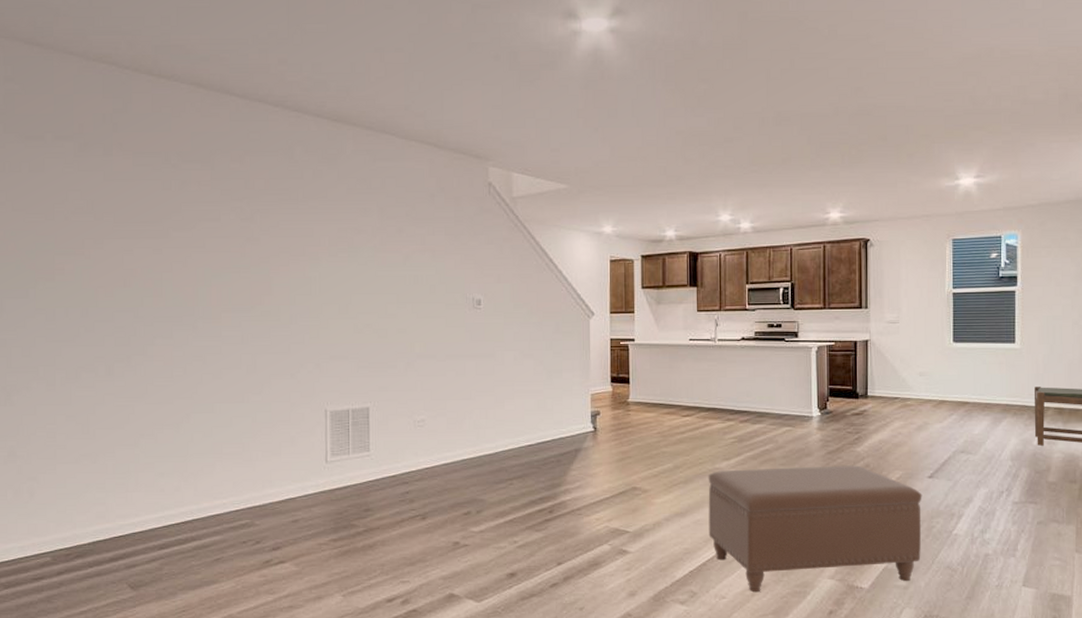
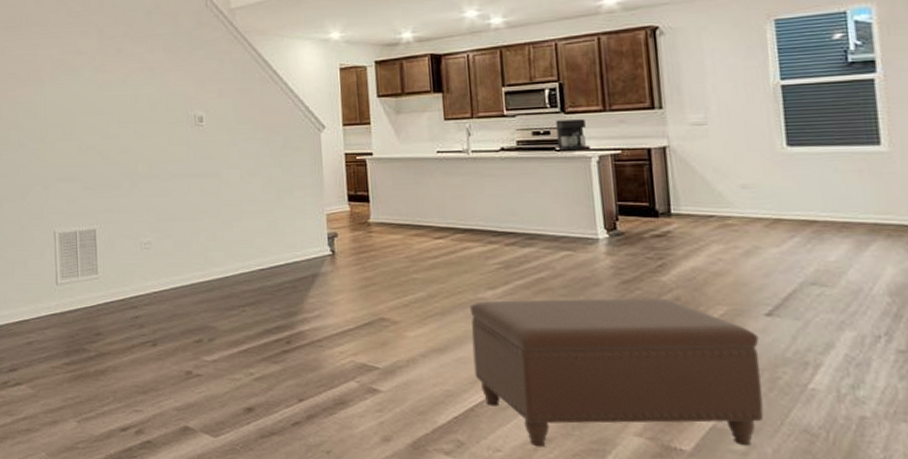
coffee maker: none [786,315,812,342] -> present [555,119,591,151]

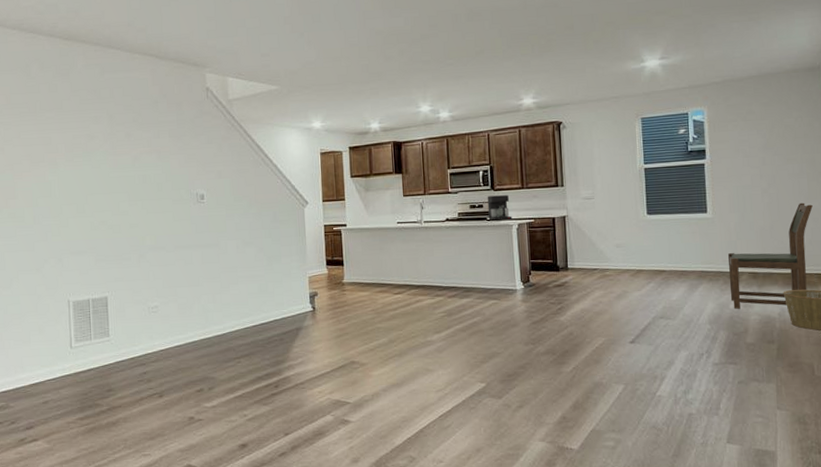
ottoman: present [469,298,764,447] -> none [420,334,627,456]

